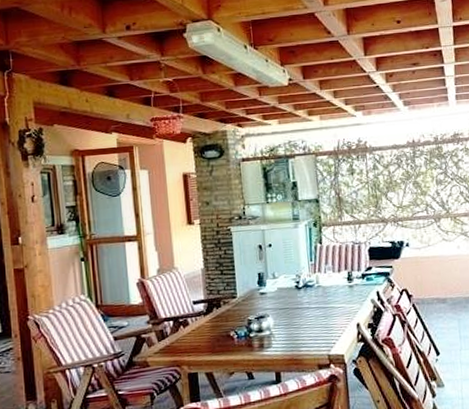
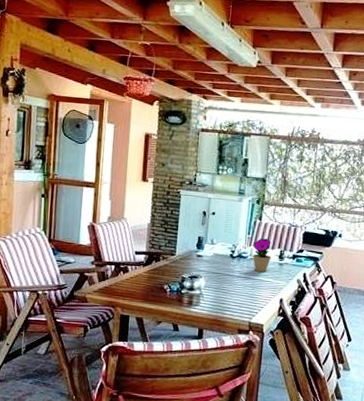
flower pot: none [318,262,340,299] -> present [252,238,271,273]

